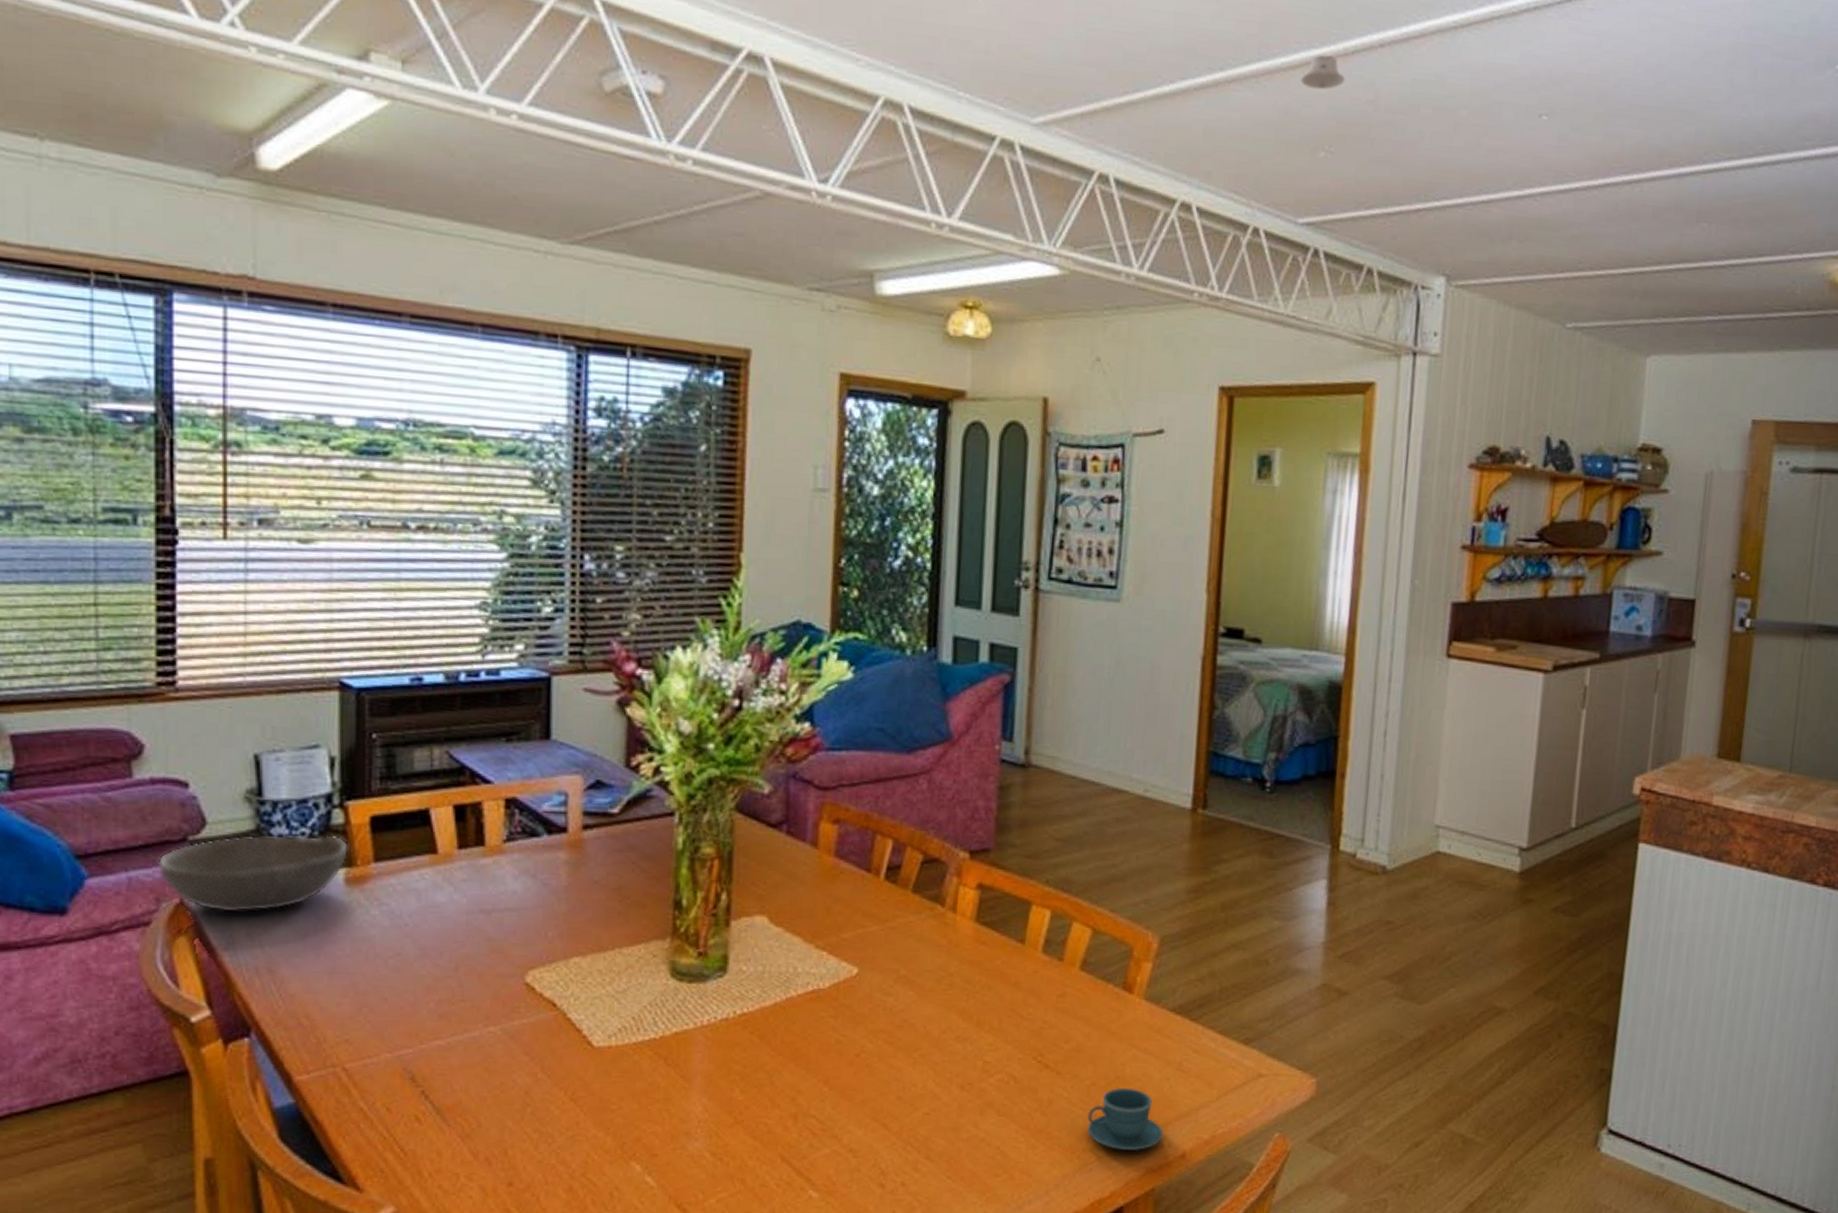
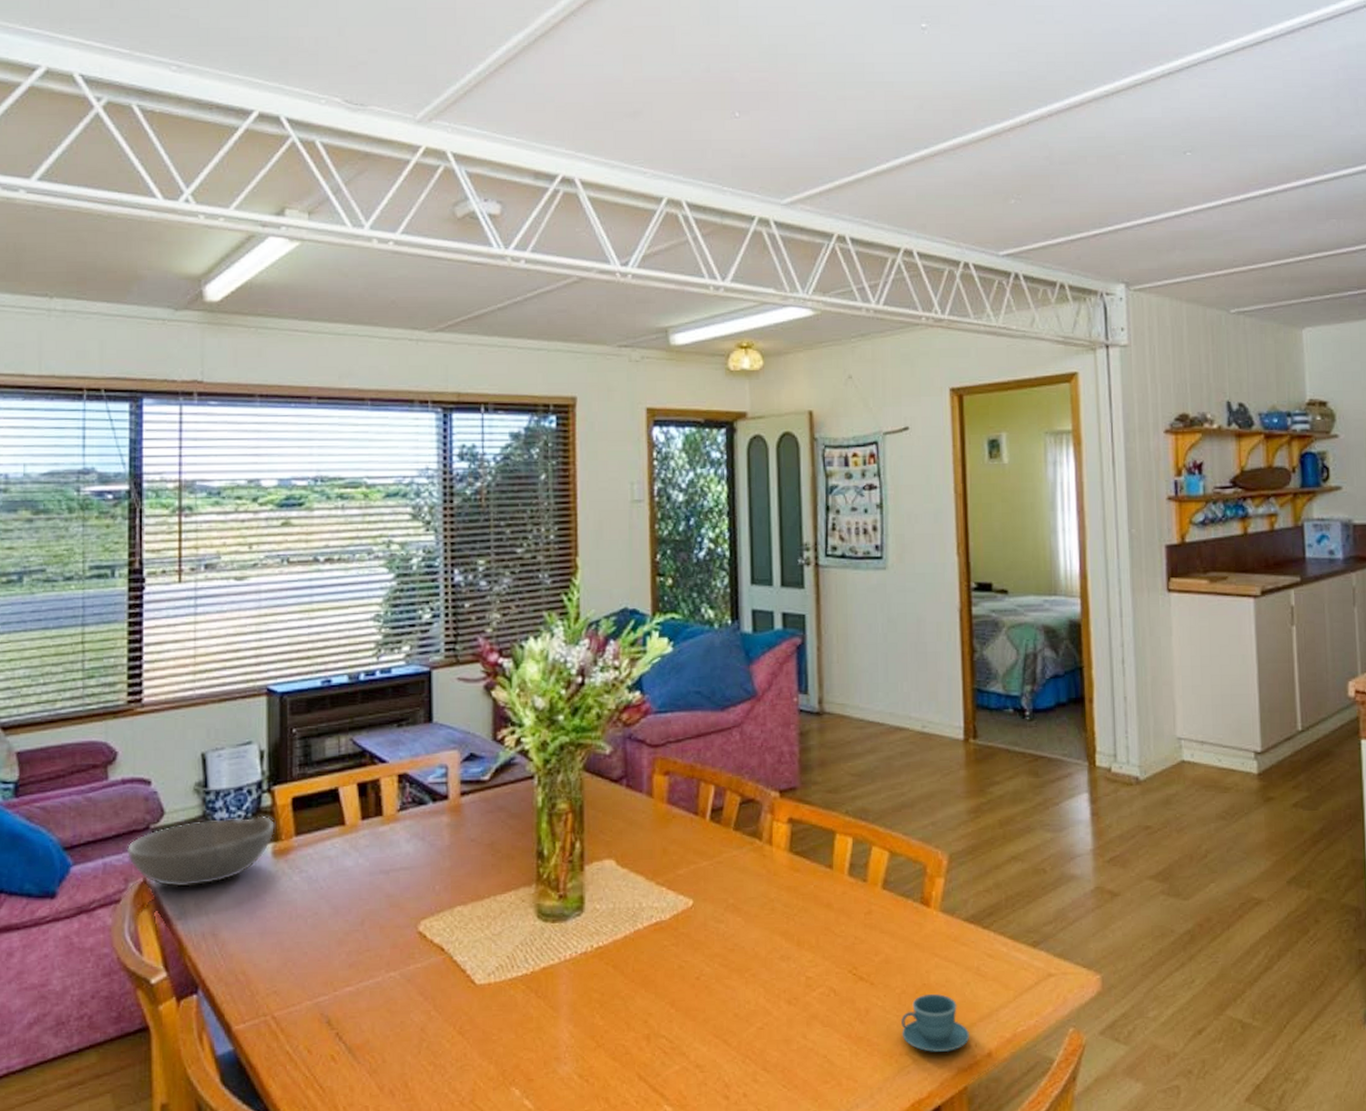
recessed light: present [1301,55,1346,90] -> none [989,128,1025,154]

